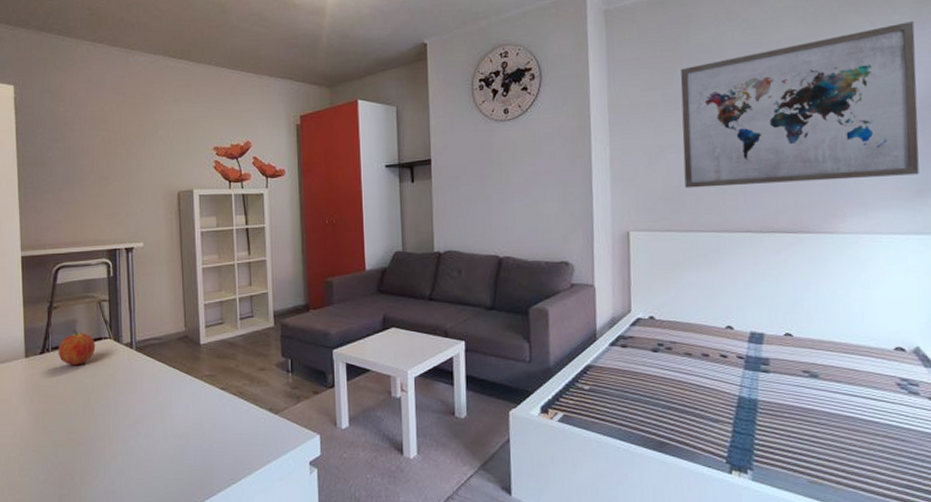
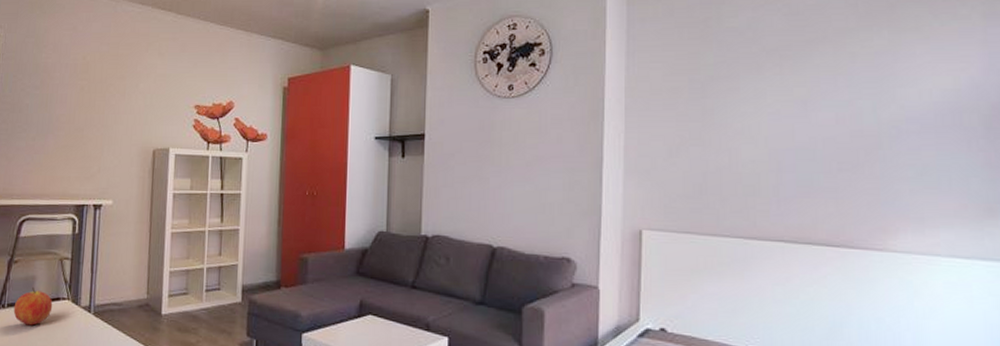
wall art: present [681,22,920,188] -> none [708,17,989,191]

